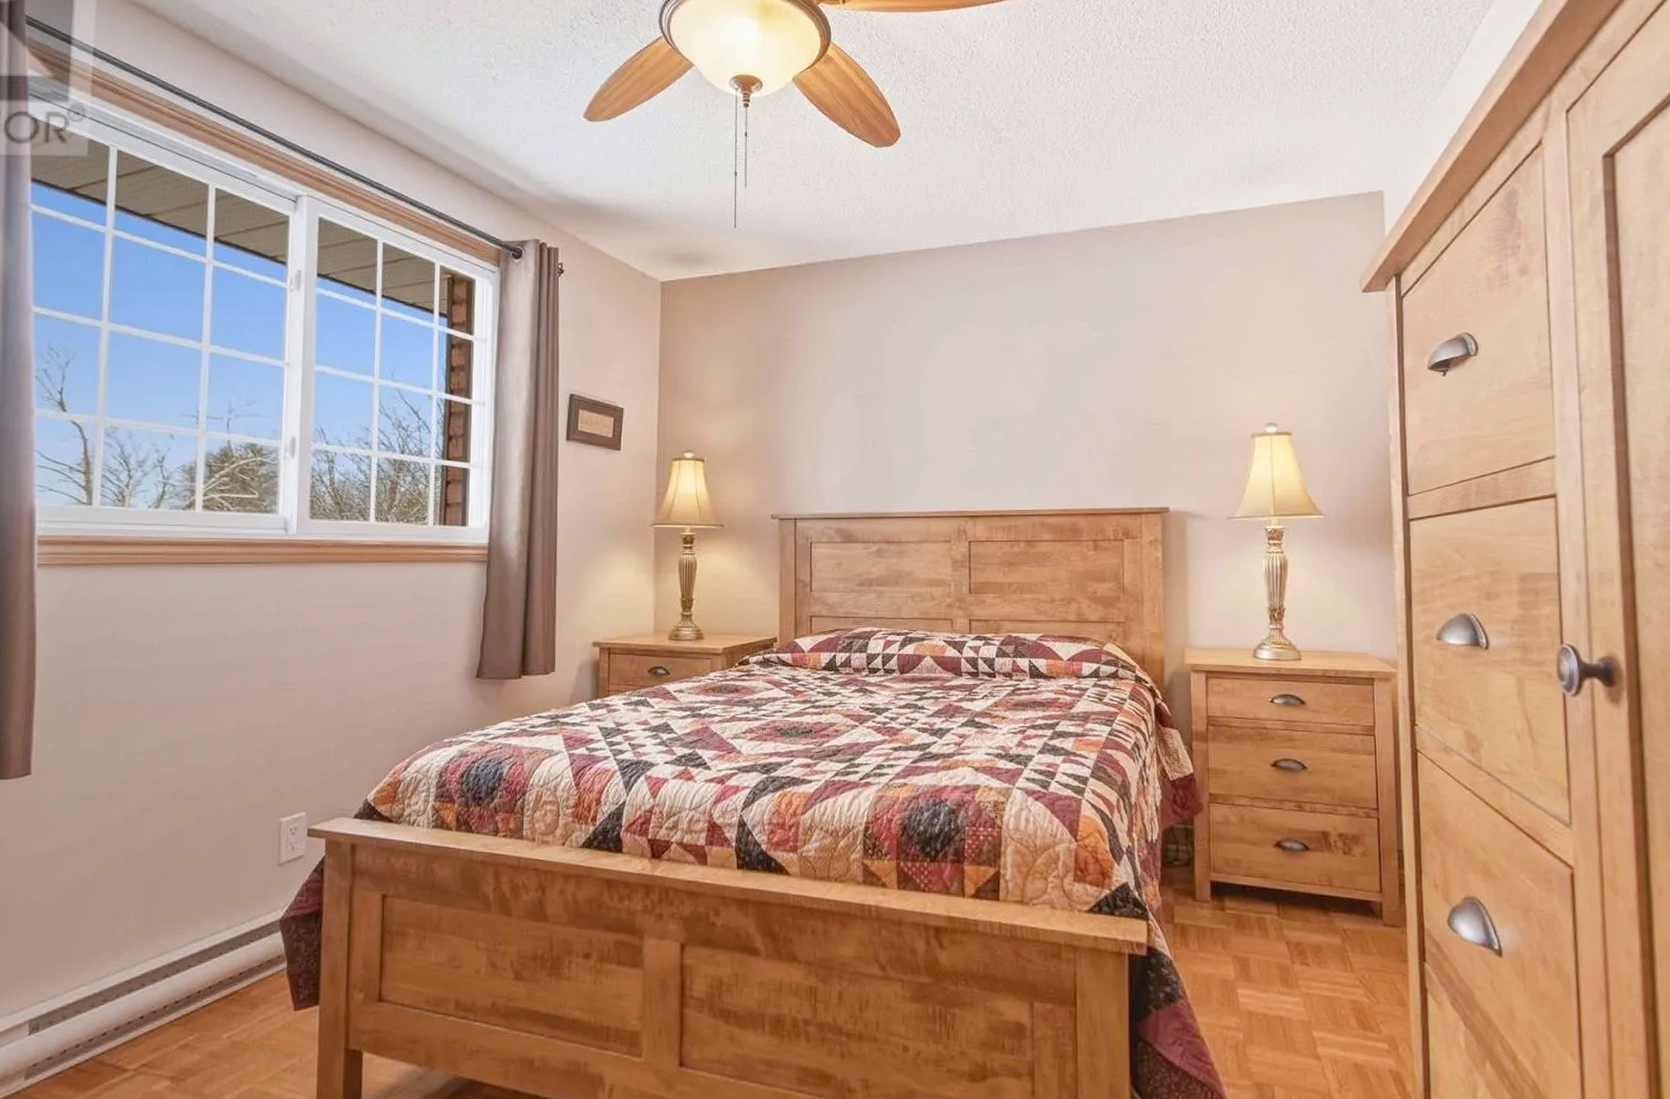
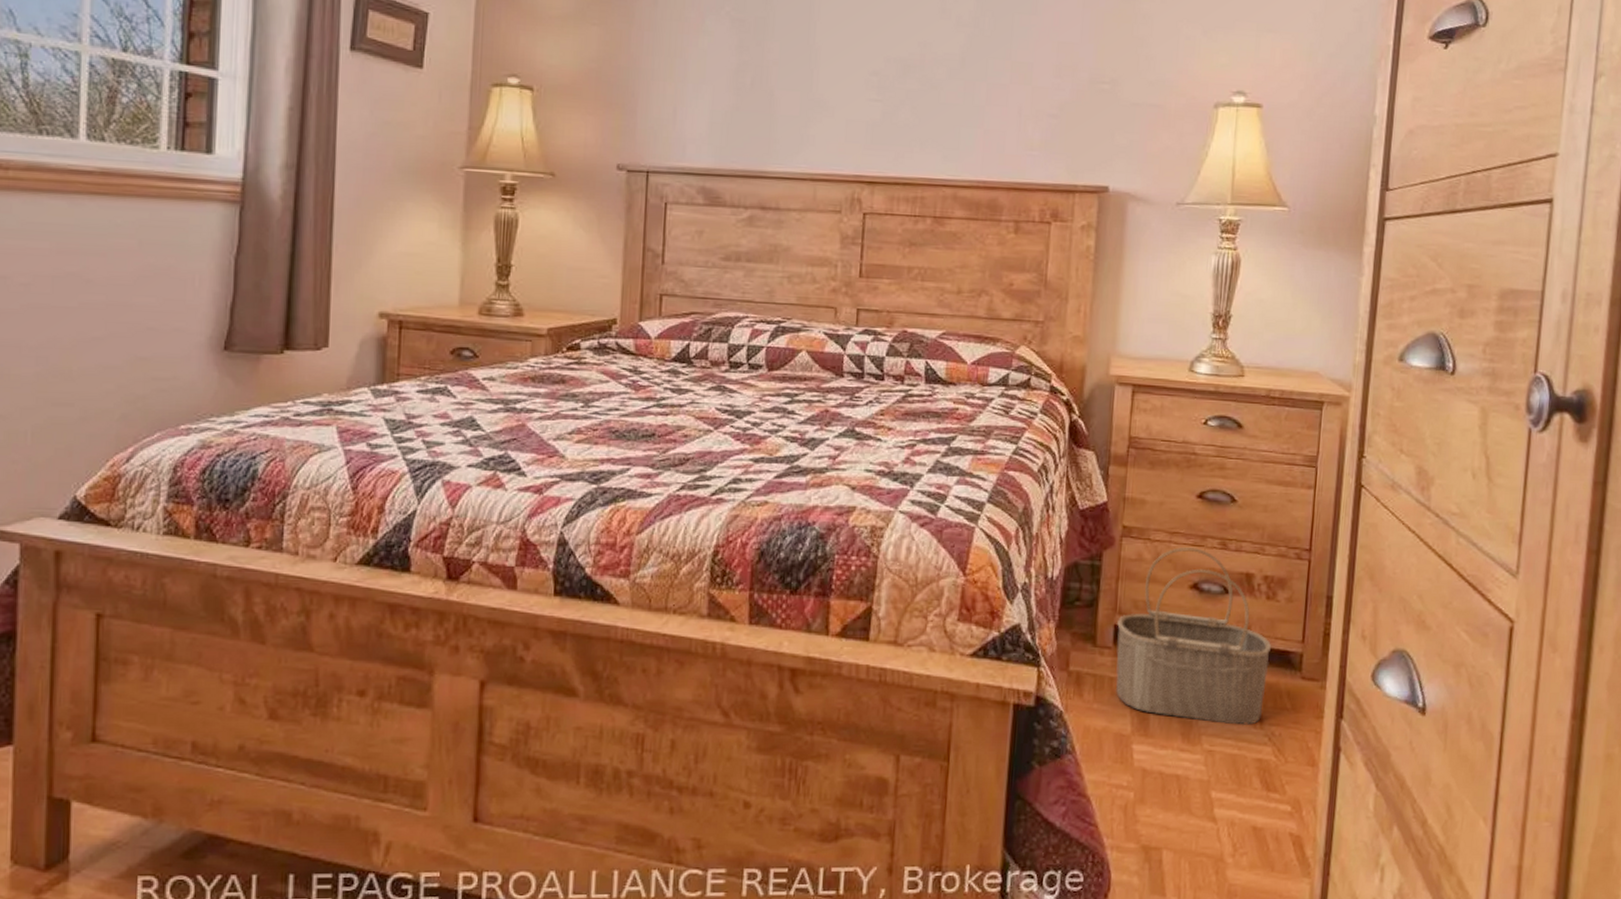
wicker basket: none [1213,810,1353,969] -> present [1115,547,1272,725]

